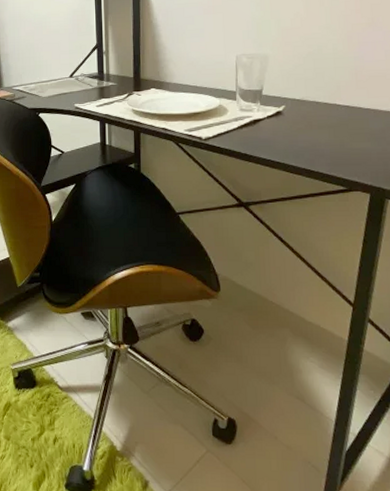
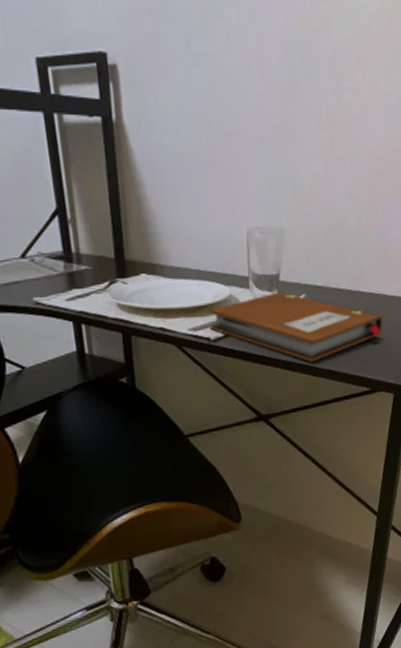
notebook: none [202,103,358,161] -> present [209,291,382,362]

